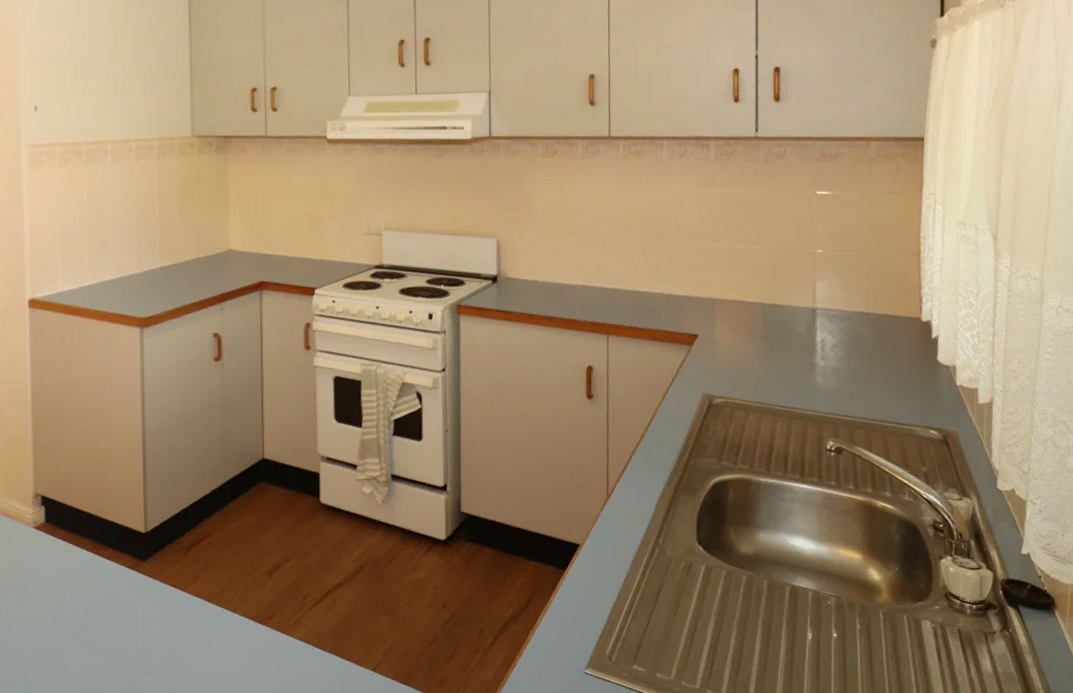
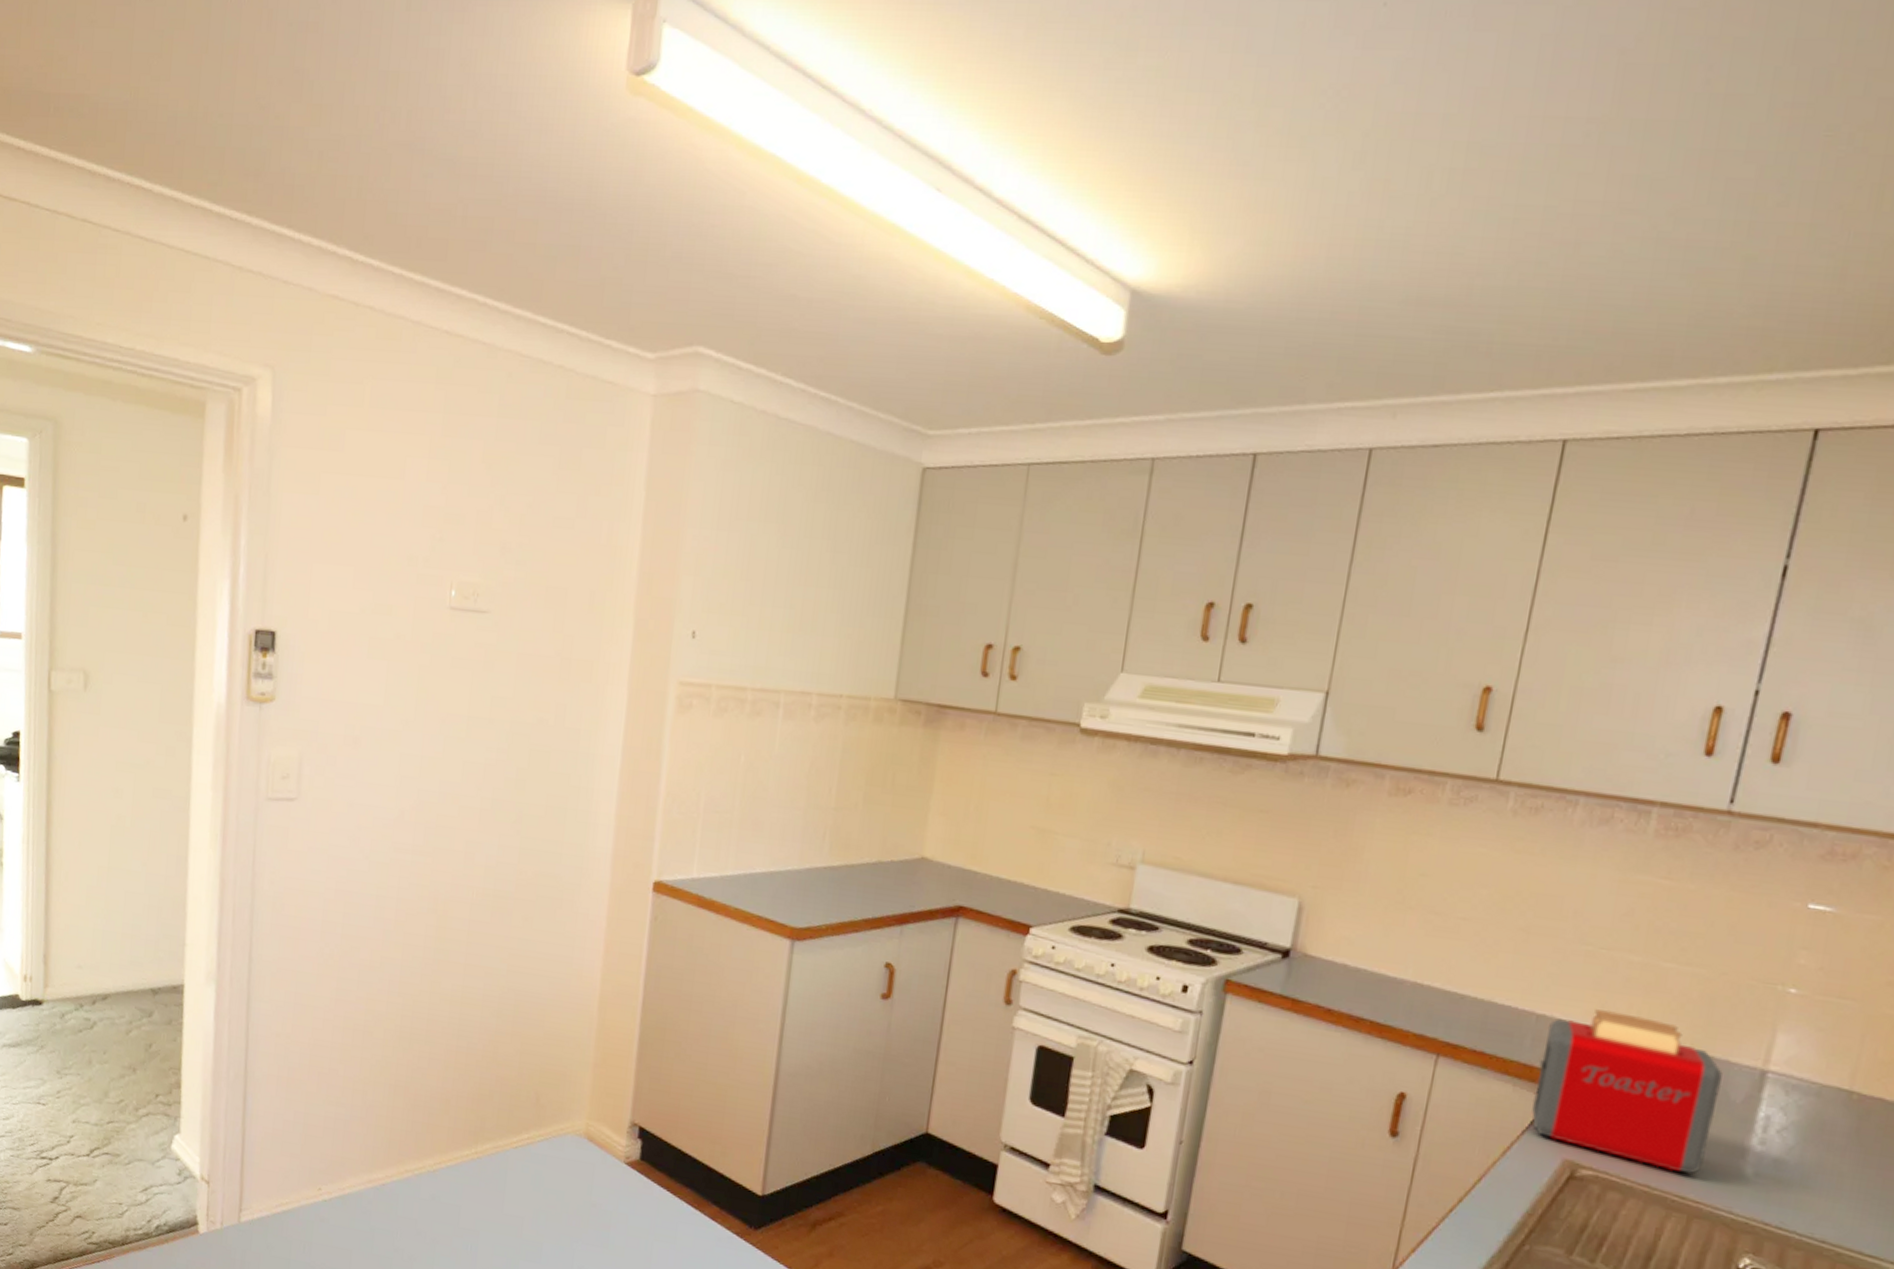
toaster: none [674,284,791,389] -> present [1531,1009,1723,1175]

